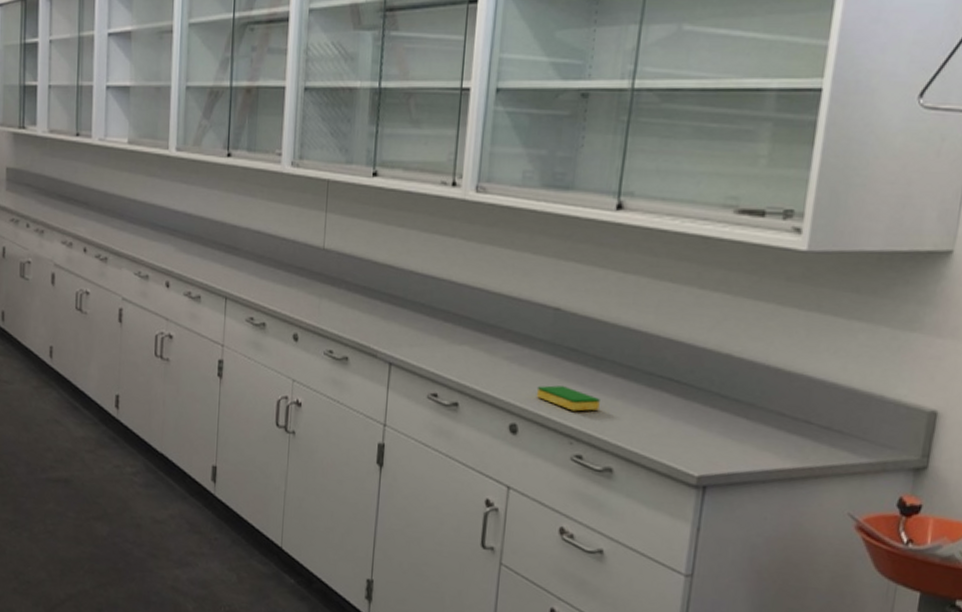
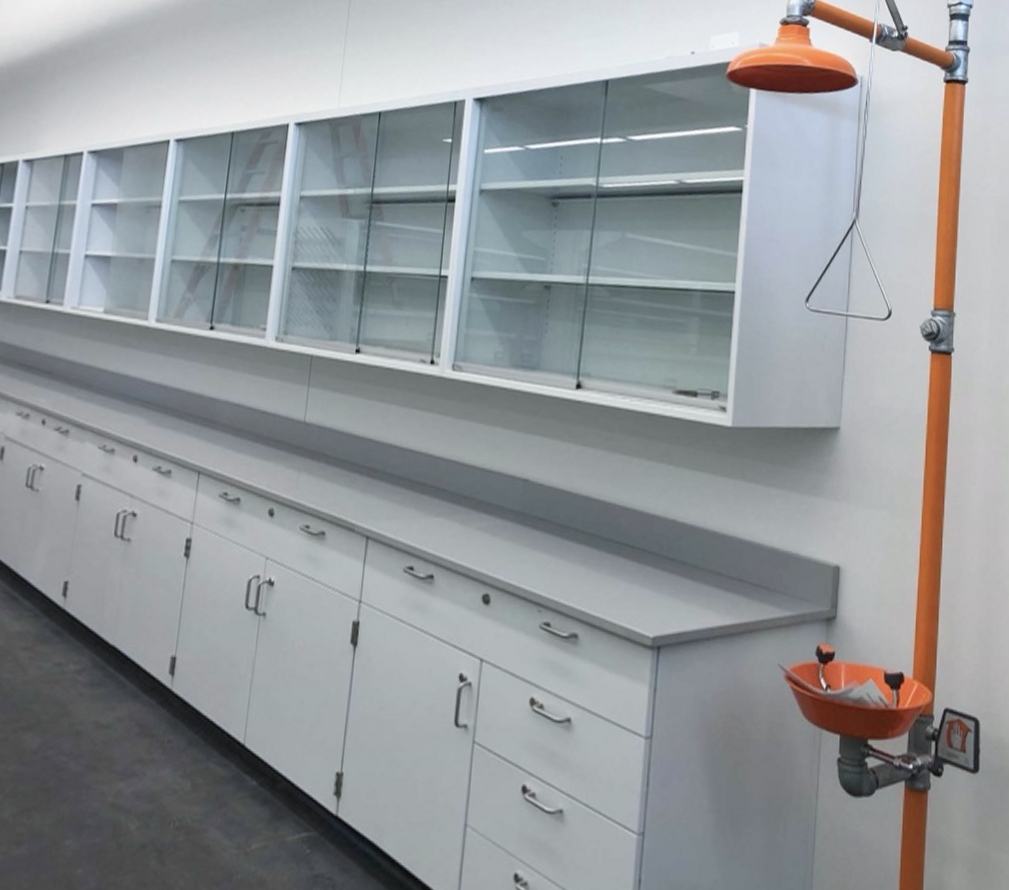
dish sponge: present [536,385,600,412] -> none [507,554,565,579]

